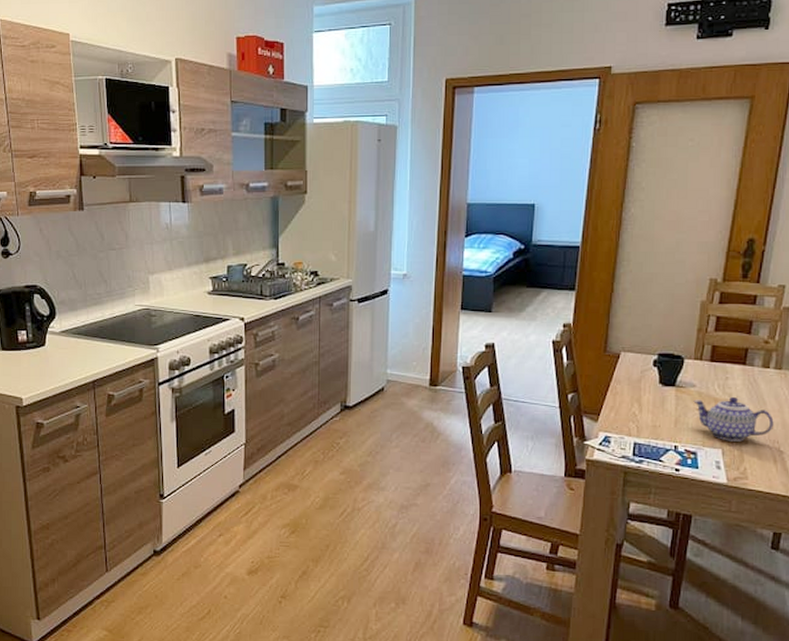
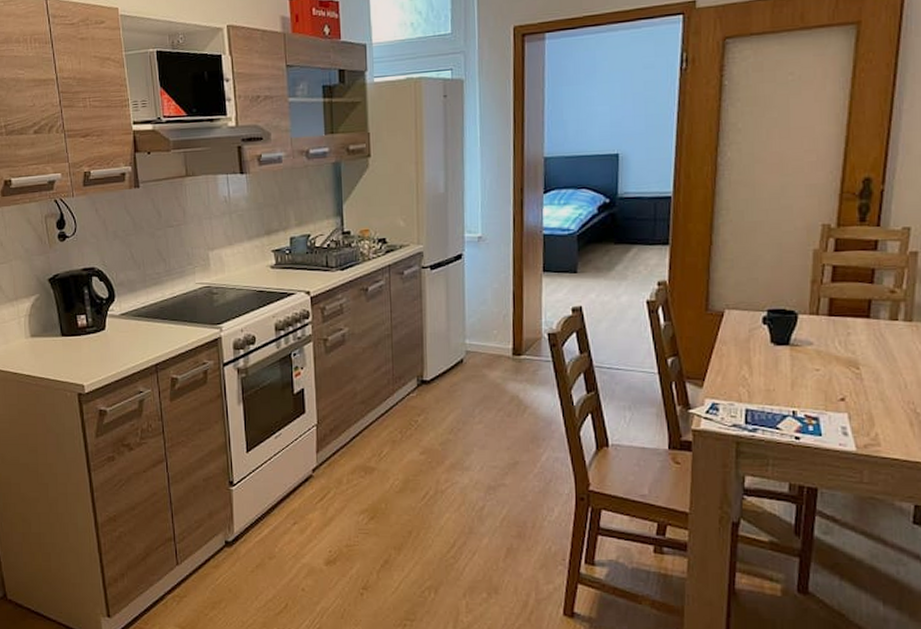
teapot: present [693,396,774,442] -> none [811,353,907,404]

